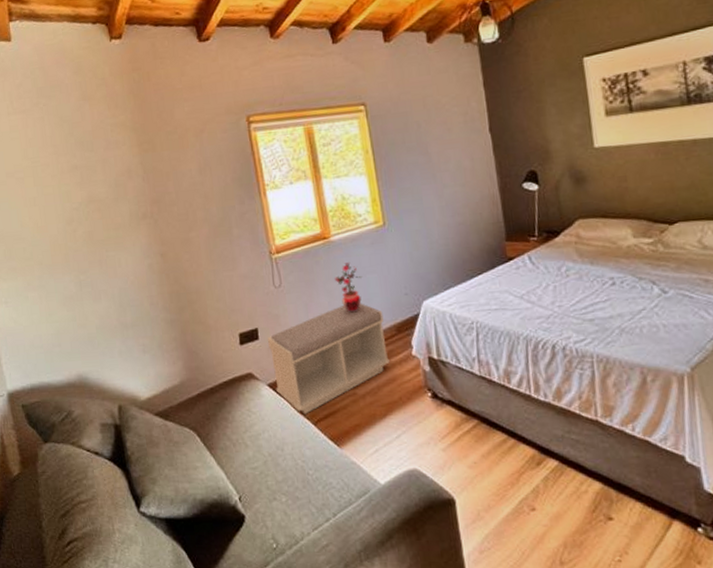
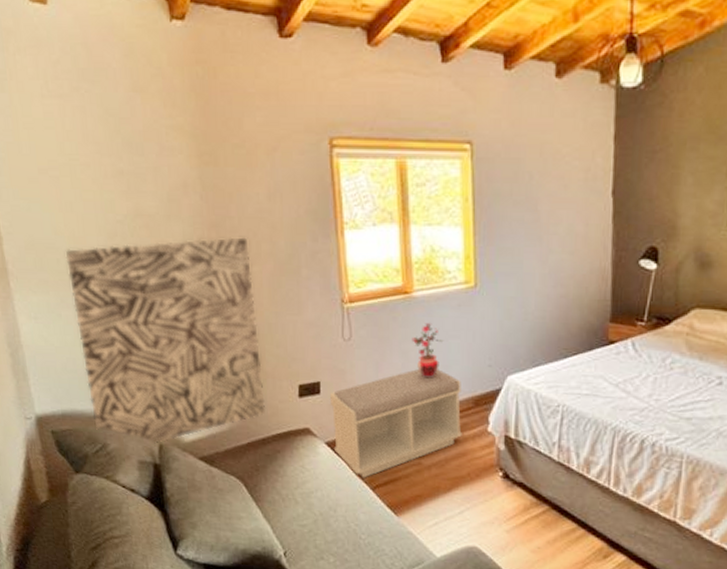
wall art: none [31,208,212,406] -> present [65,237,266,444]

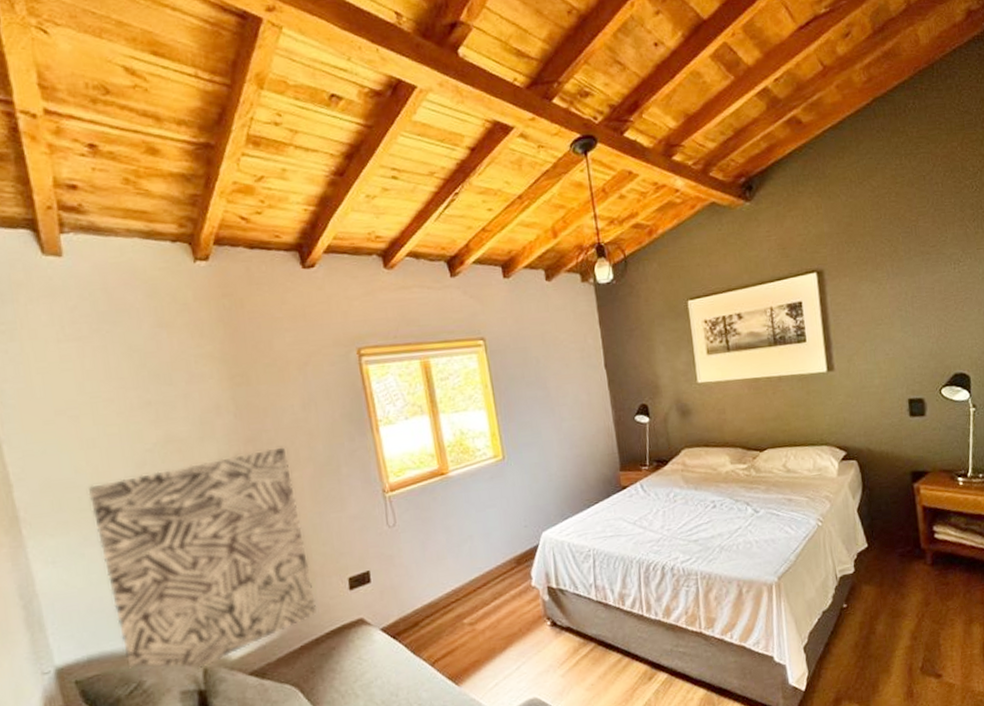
bench: present [329,369,462,478] -> none [379,538,509,656]
potted plant: present [412,323,444,379] -> none [452,498,482,549]

